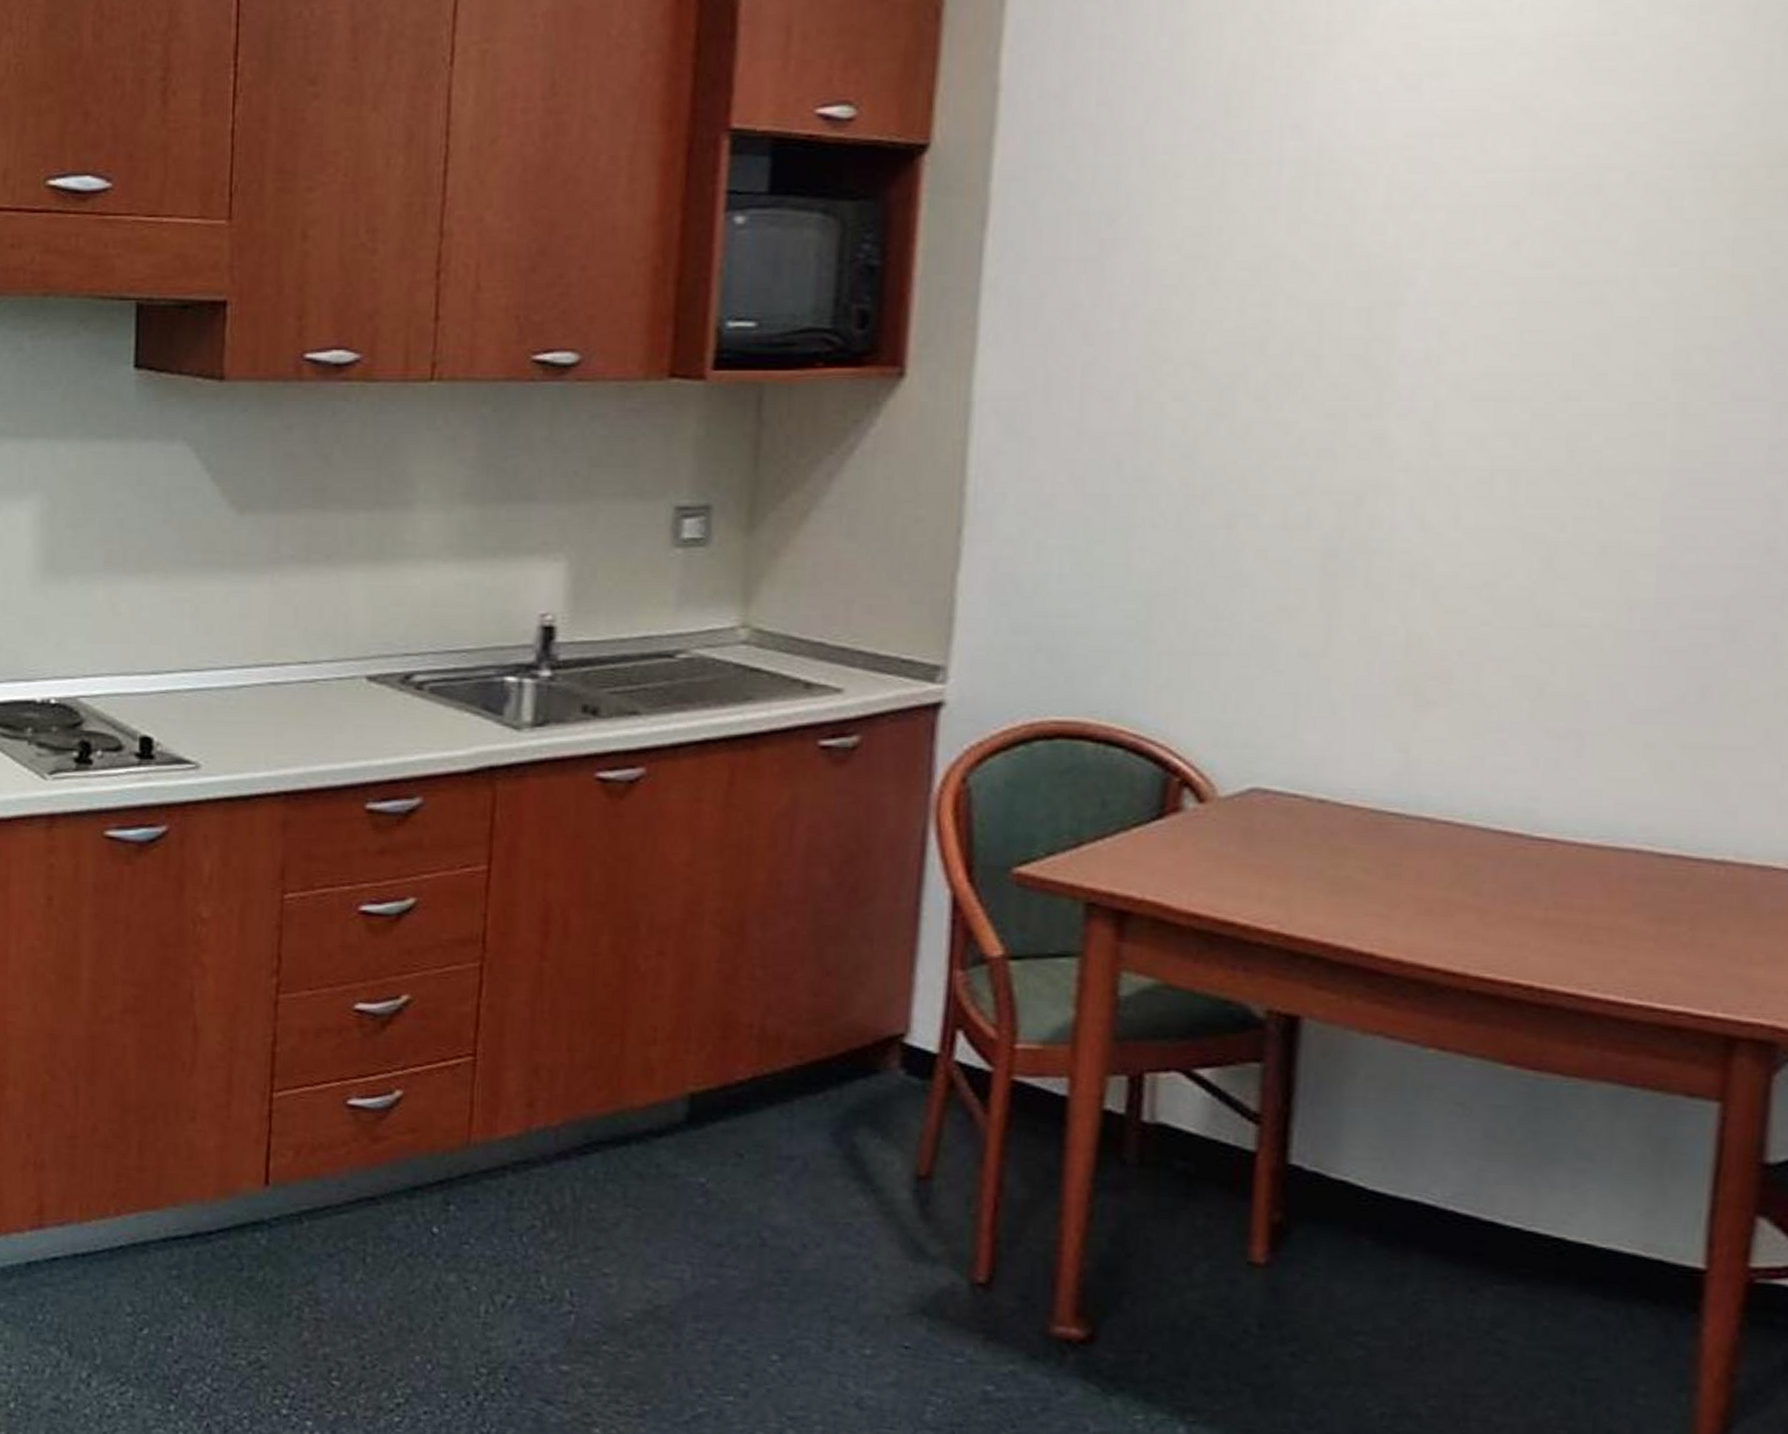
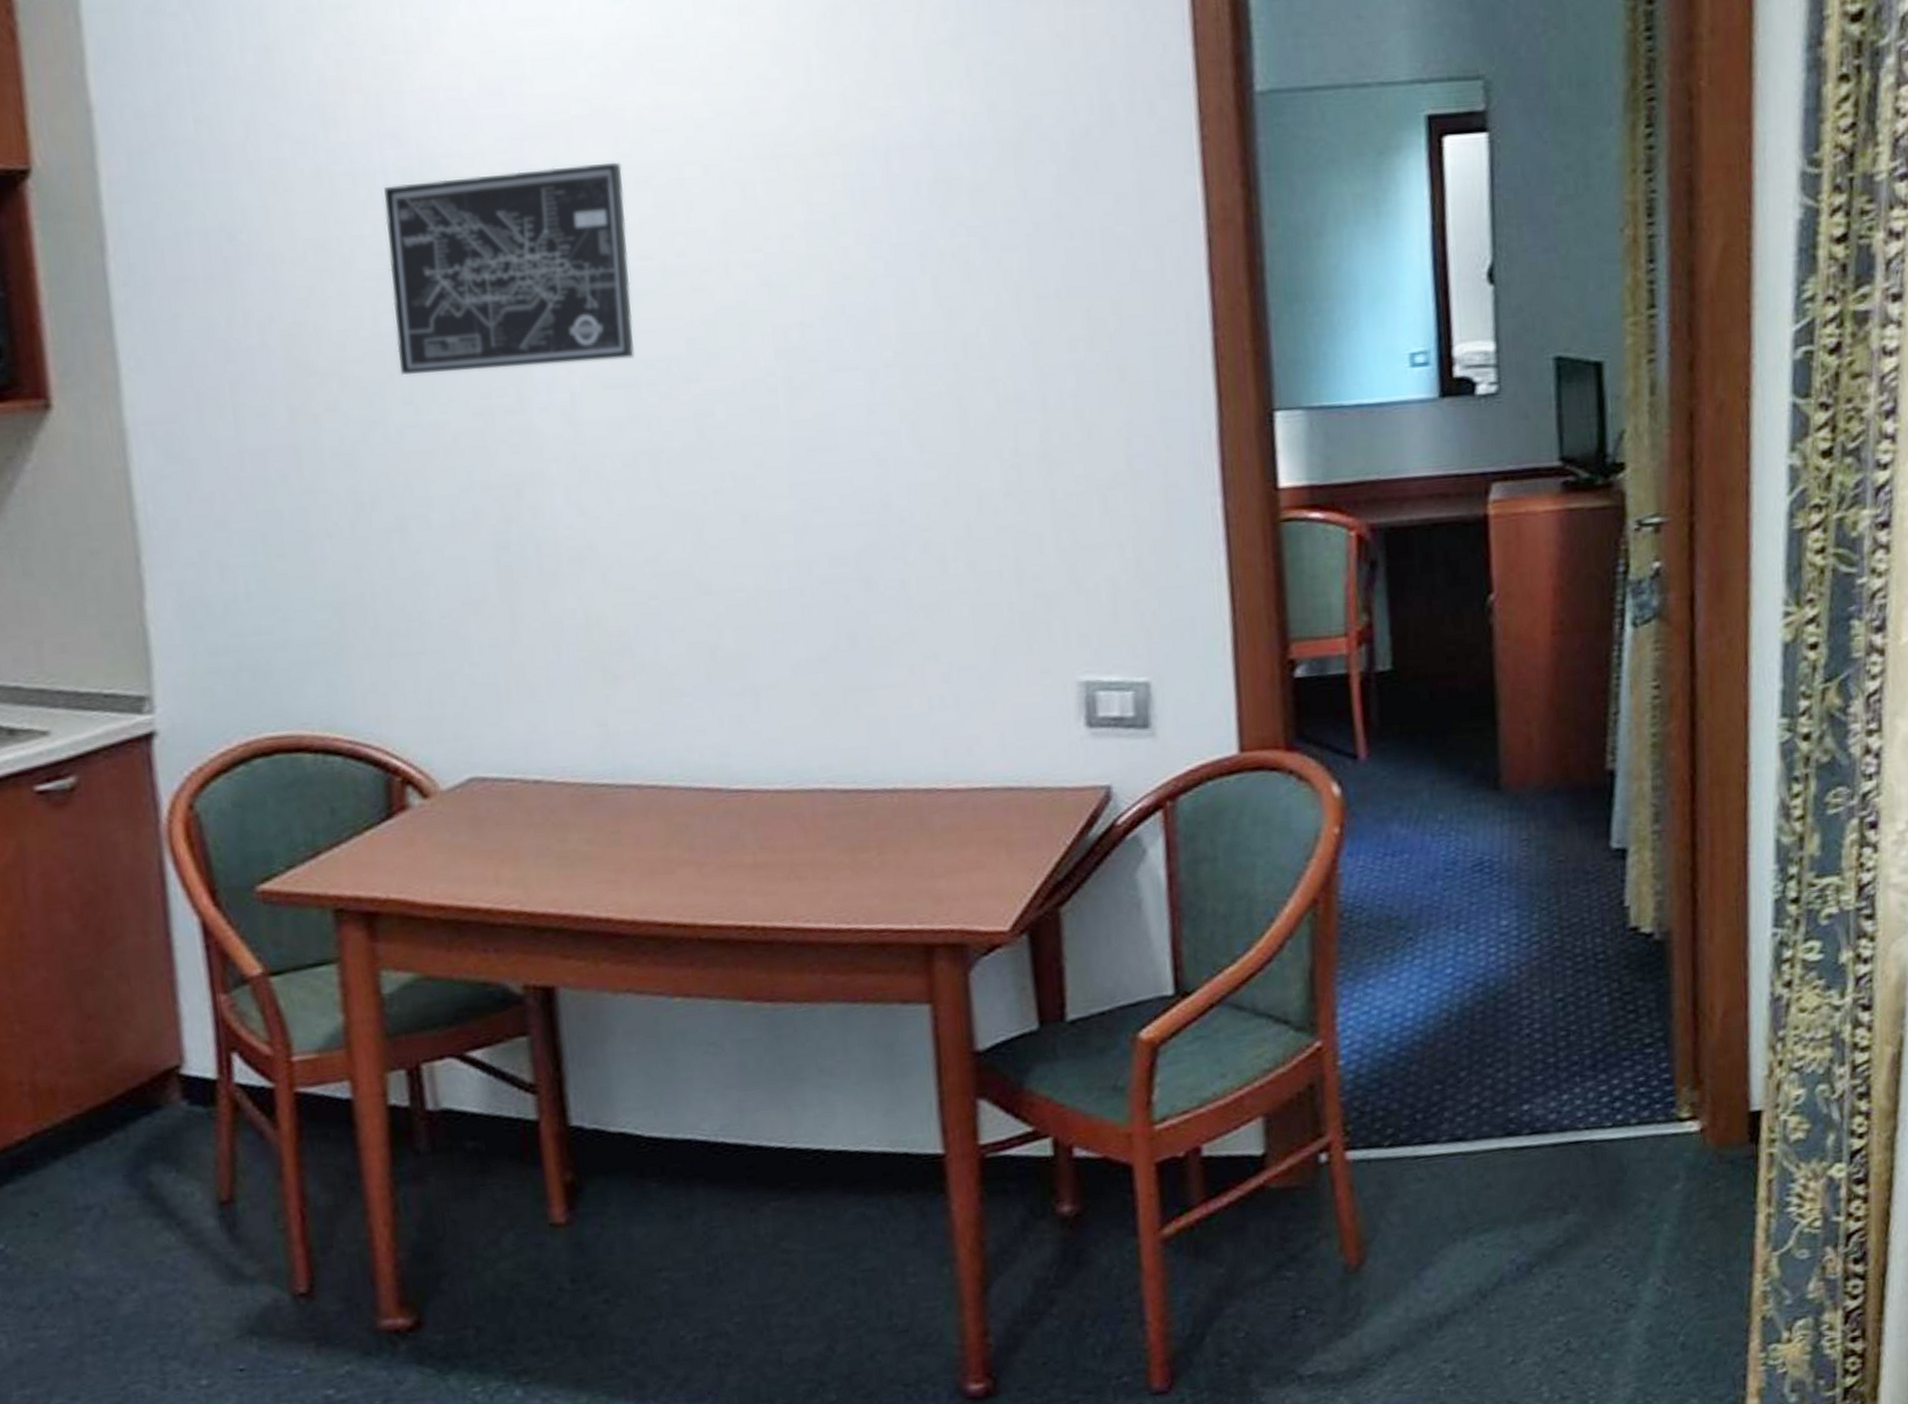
wall art: none [1257,163,1536,370] -> present [384,162,635,376]

